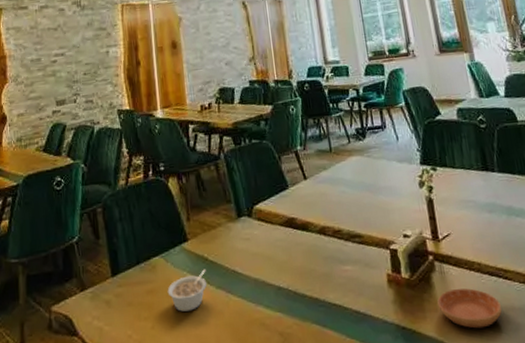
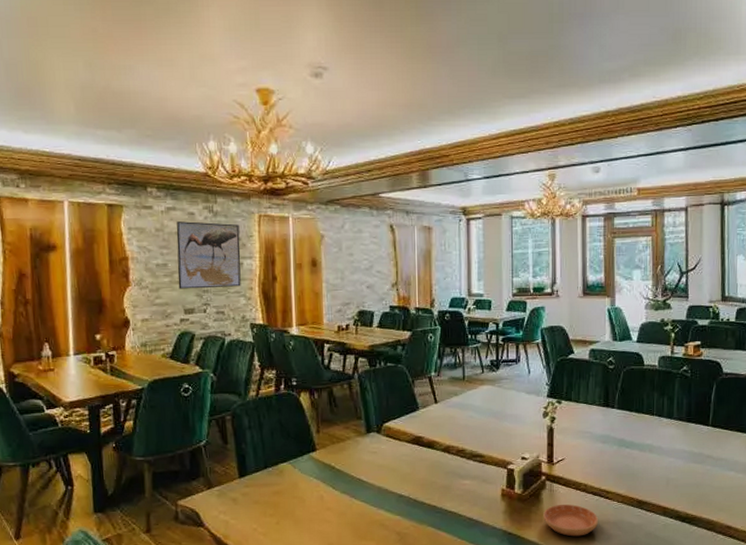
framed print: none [48,15,108,82] -> present [176,221,241,289]
legume: present [167,269,207,312] -> none [293,476,333,511]

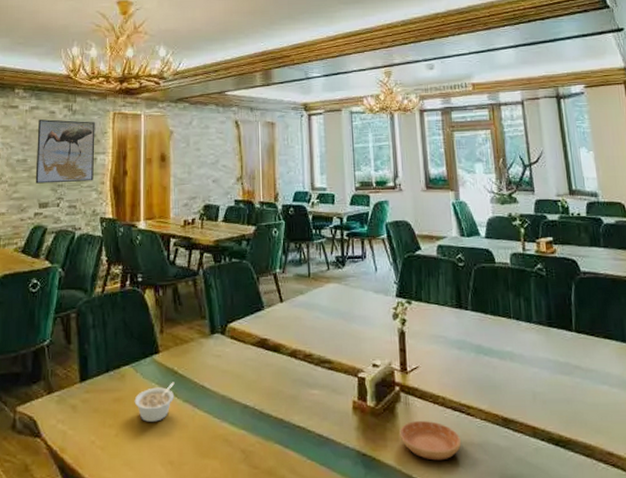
legume: none [293,476,333,511] -> present [134,382,175,422]

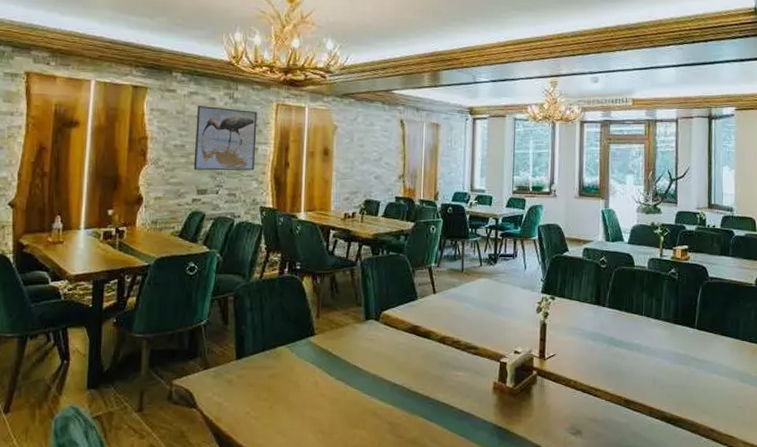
legume: present [134,382,175,422] -> none [289,362,329,396]
saucer: present [399,420,462,461] -> none [533,400,587,434]

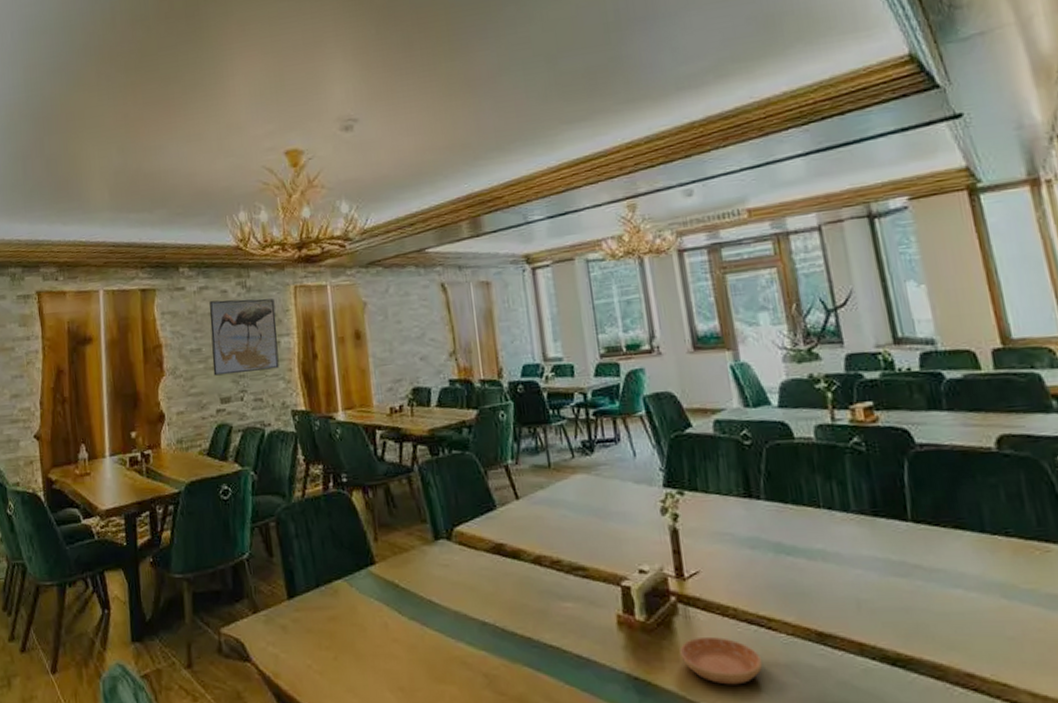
saucer: none [533,400,587,434] -> present [680,636,763,685]

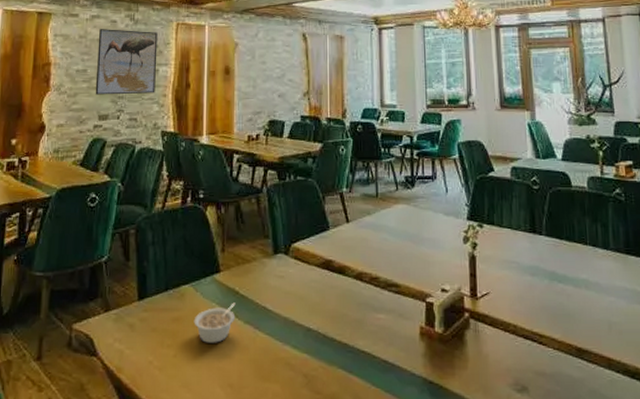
legume: none [351,597,399,643] -> present [194,302,236,343]
saucer: present [680,636,763,685] -> none [468,348,533,391]

